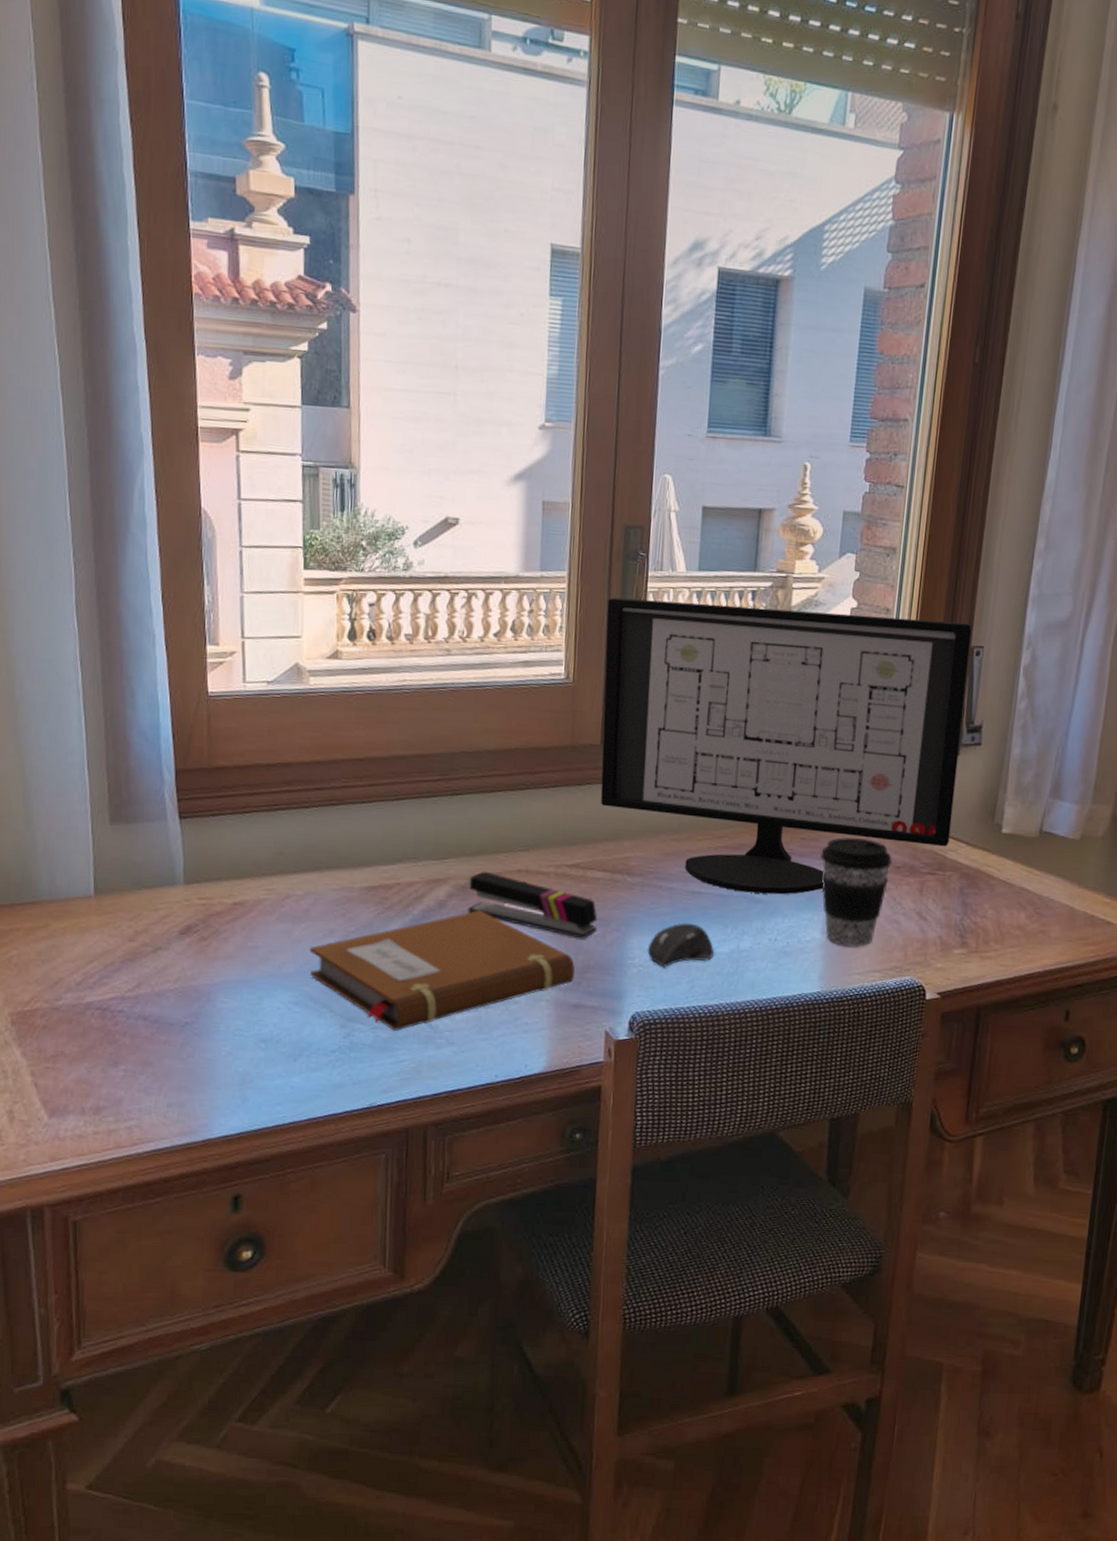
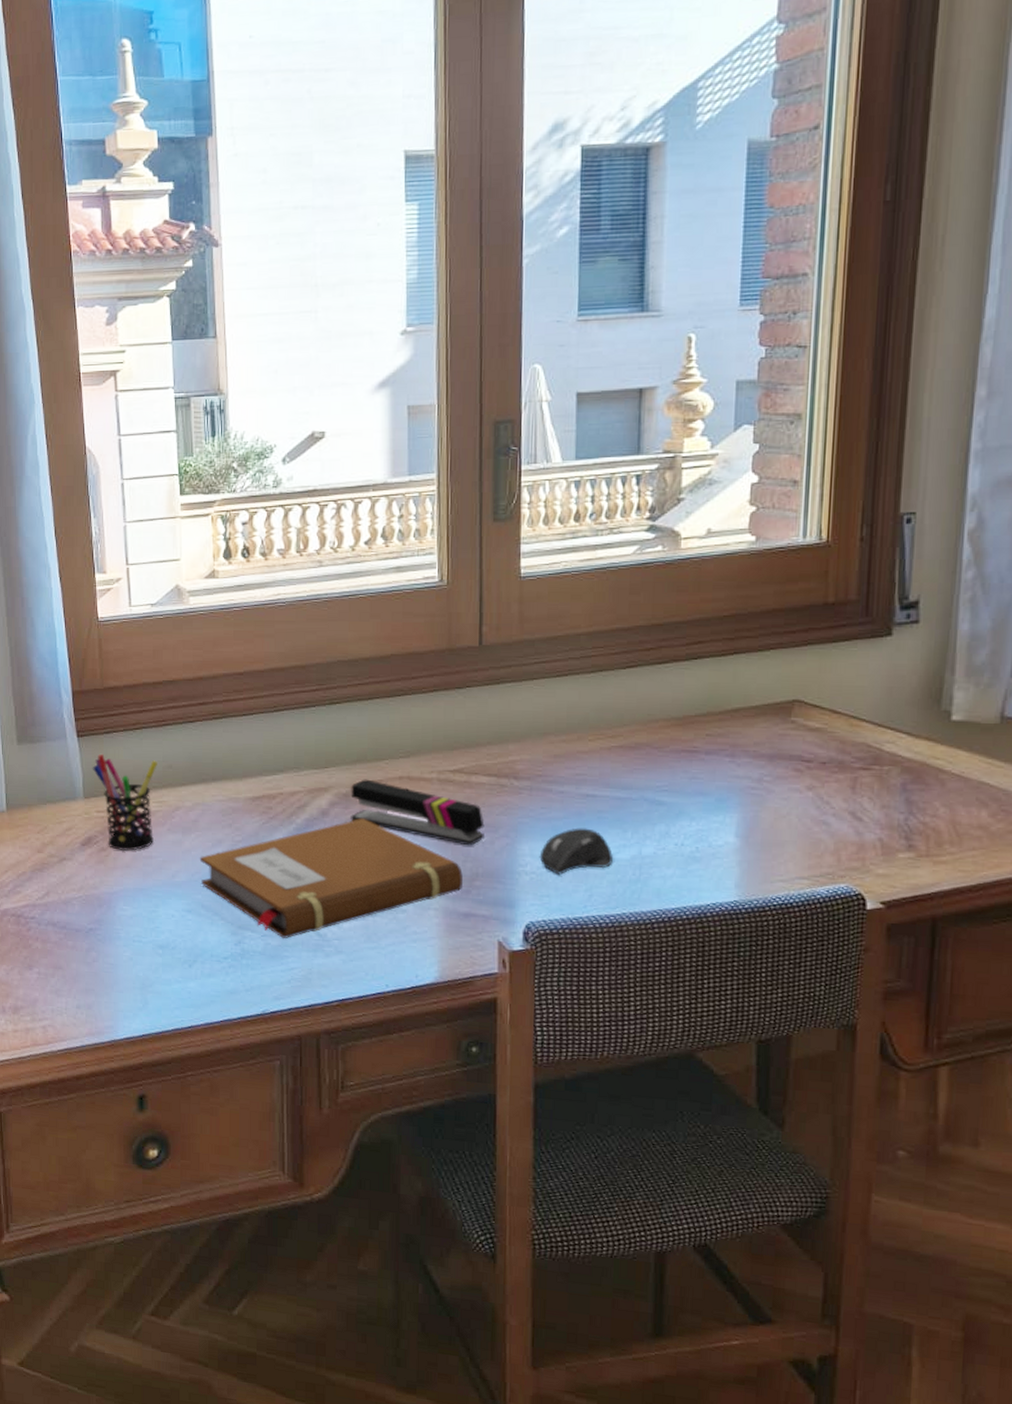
pen holder: none [194,838,268,941] -> present [92,754,157,851]
computer monitor: present [600,597,972,895] -> none [479,489,900,796]
coffee cup: present [820,837,893,947] -> none [730,732,817,851]

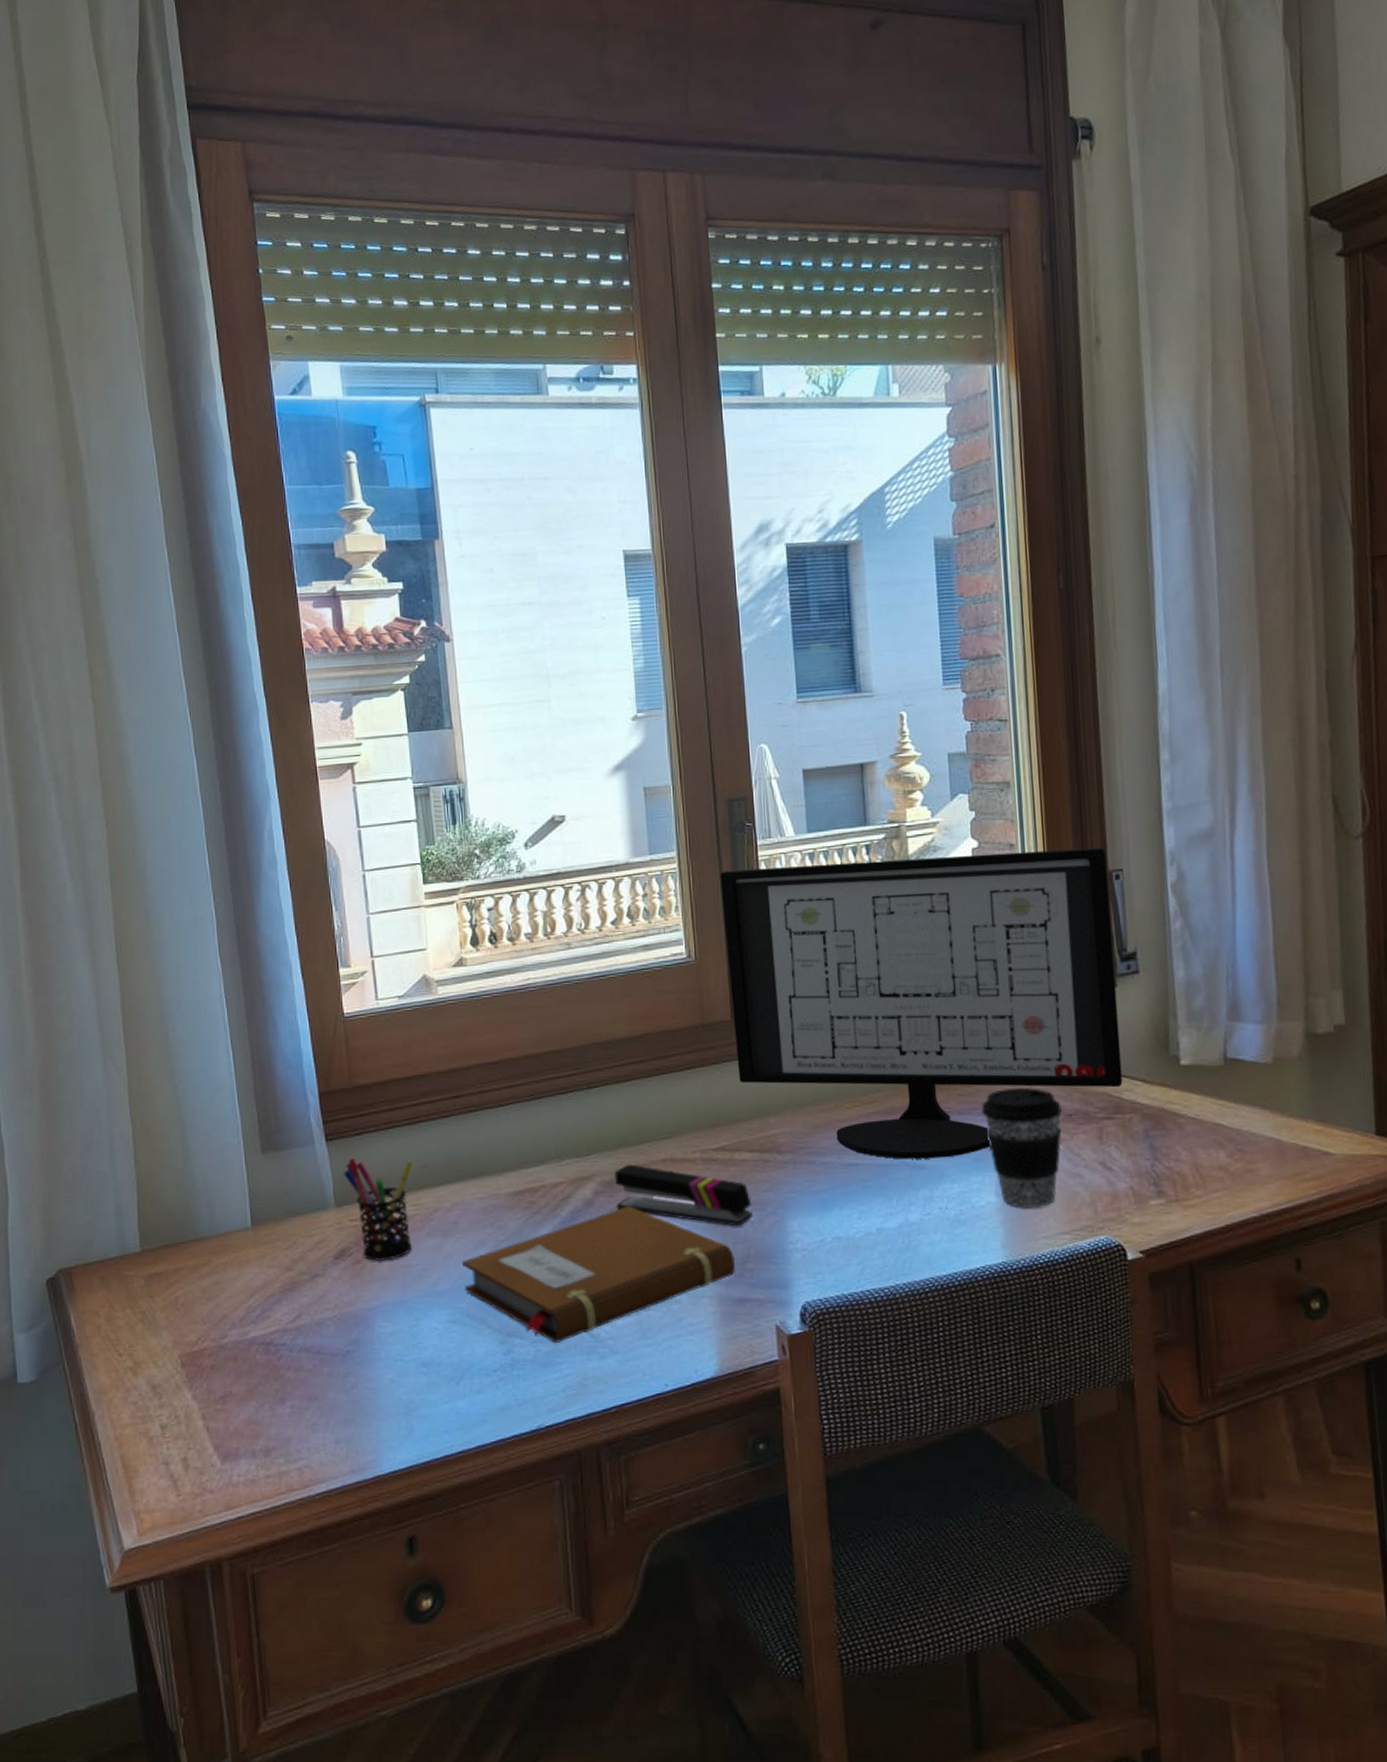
computer monitor: none [479,489,900,796] -> present [720,848,1123,1159]
computer mouse: present [539,828,613,875] -> none [809,1198,881,1249]
coffee cup: none [730,732,817,851] -> present [982,1088,1063,1208]

